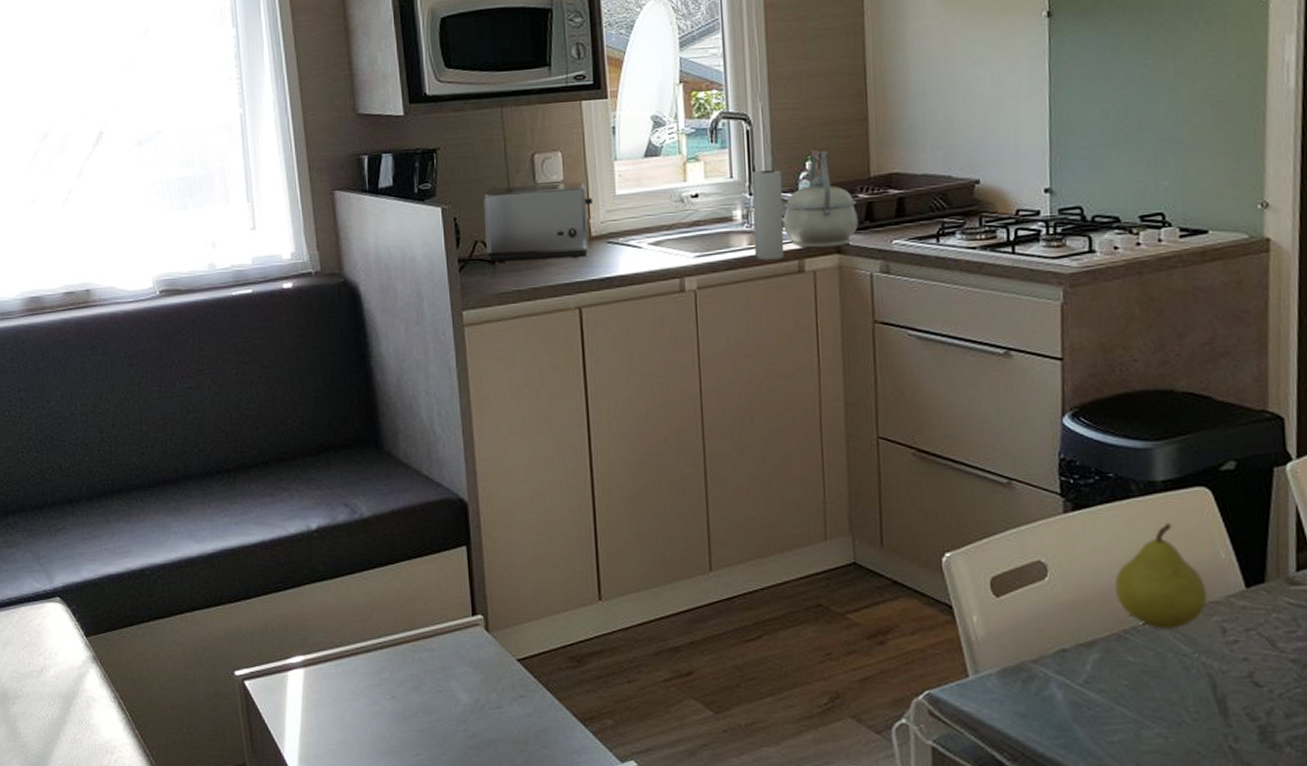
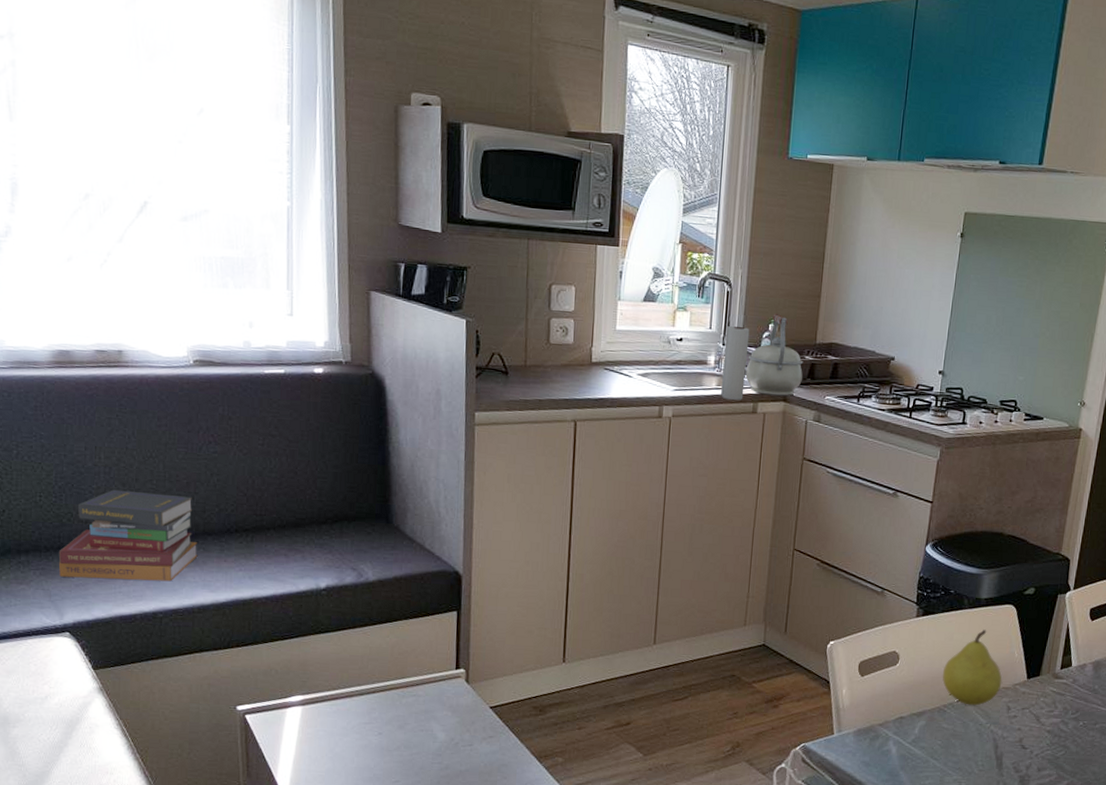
books: none [43,438,181,537] -> present [58,489,198,582]
toaster: present [482,181,594,263] -> none [502,308,597,379]

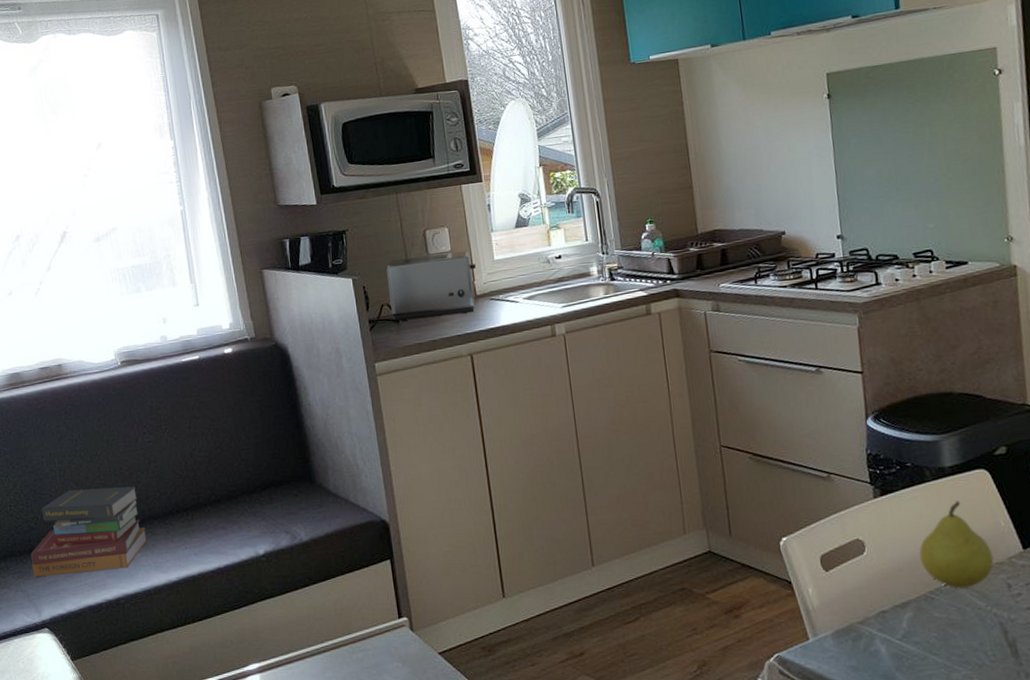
toaster: none [502,308,597,379] -> present [385,251,477,322]
paper towel roll: present [721,326,750,401] -> none [603,232,635,307]
kettle: present [745,313,804,396] -> none [630,212,692,295]

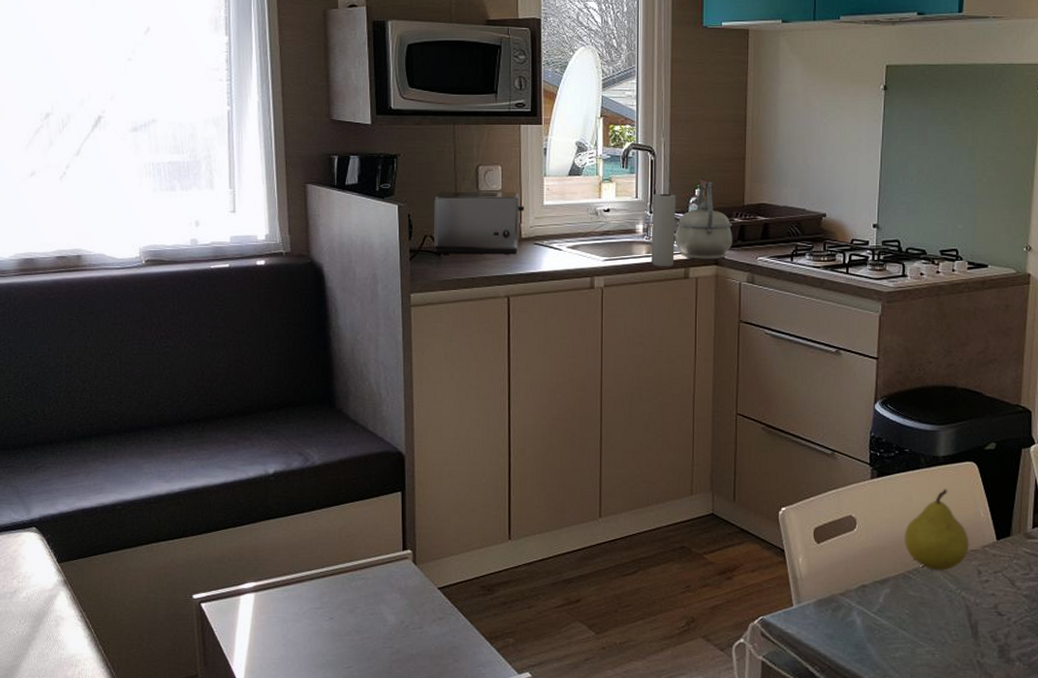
books: present [30,486,148,577] -> none [25,387,153,474]
paper towel roll: none [603,232,635,307] -> present [652,194,676,267]
kettle: none [630,212,692,295] -> present [675,178,733,260]

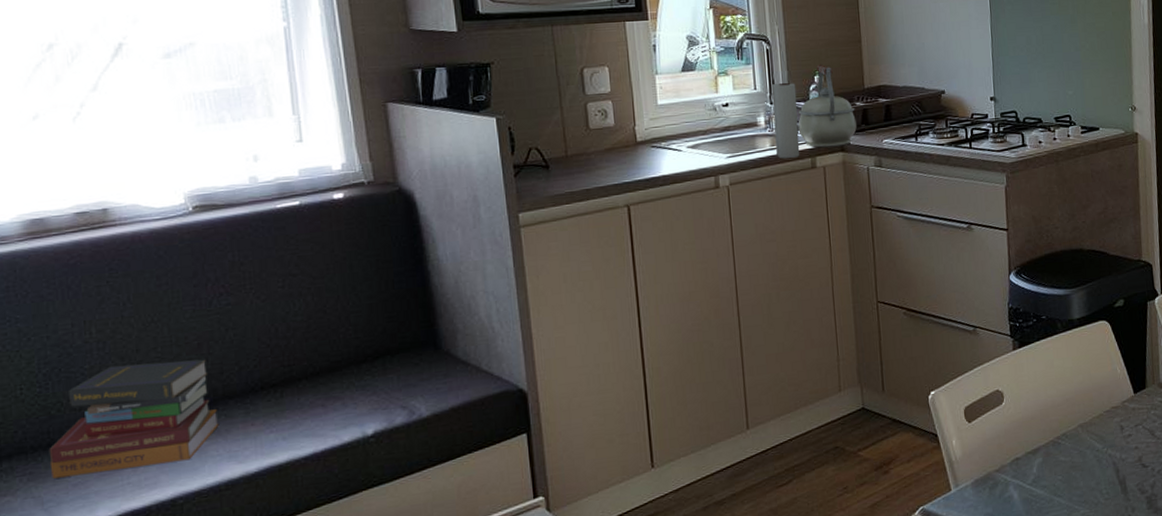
books: none [25,387,153,474] -> present [48,359,219,479]
toaster: present [433,191,525,255] -> none [536,93,638,168]
fruit: present [904,489,970,571] -> none [1049,350,1111,433]

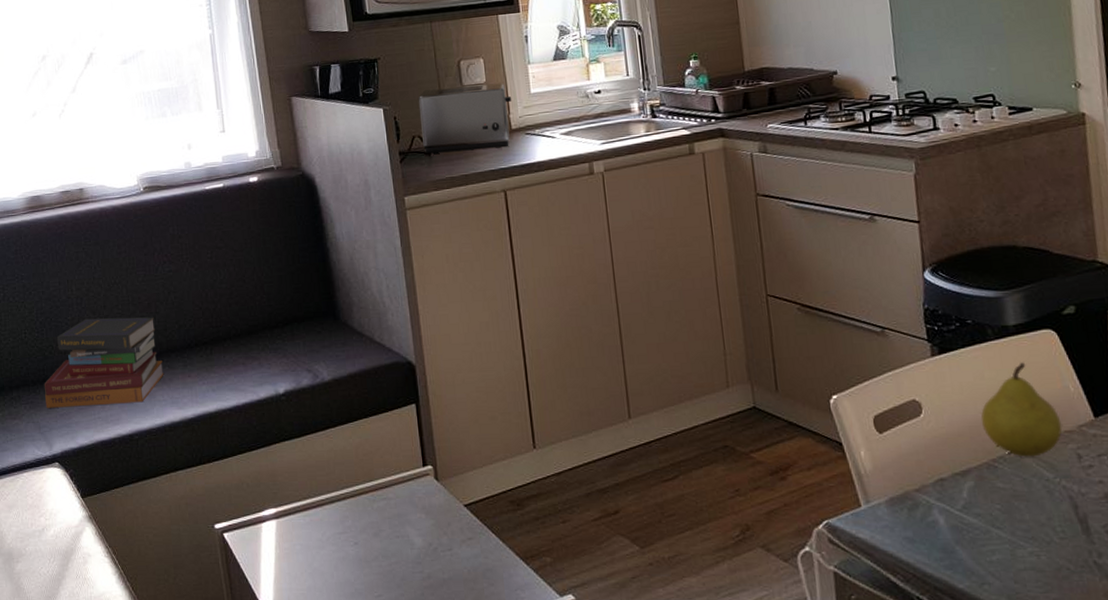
toaster: none [536,93,638,168] -> present [418,83,512,154]
paper towel roll: present [772,83,800,159] -> none [645,68,677,145]
kettle: present [798,64,857,148] -> none [673,47,738,134]
fruit: none [1049,350,1111,433] -> present [980,362,1063,457]

